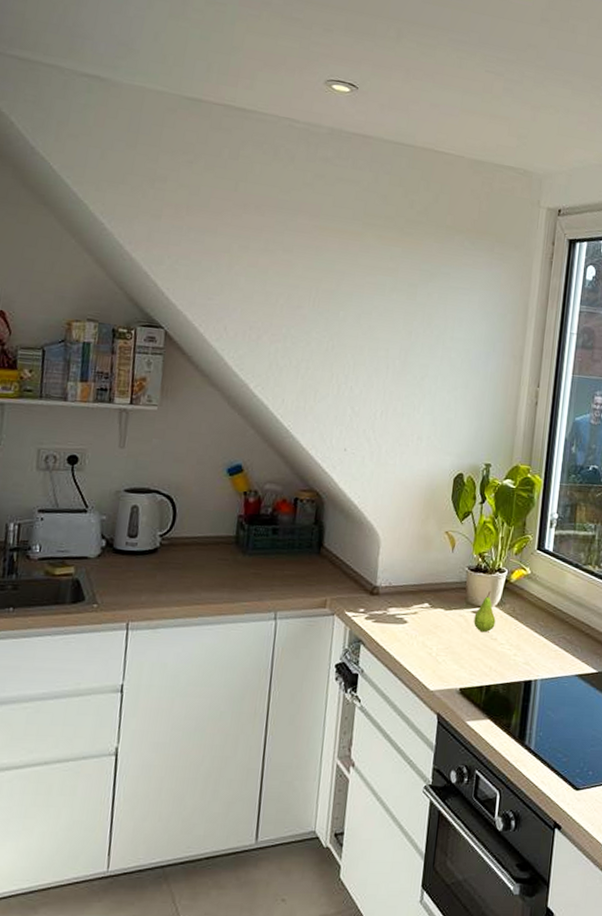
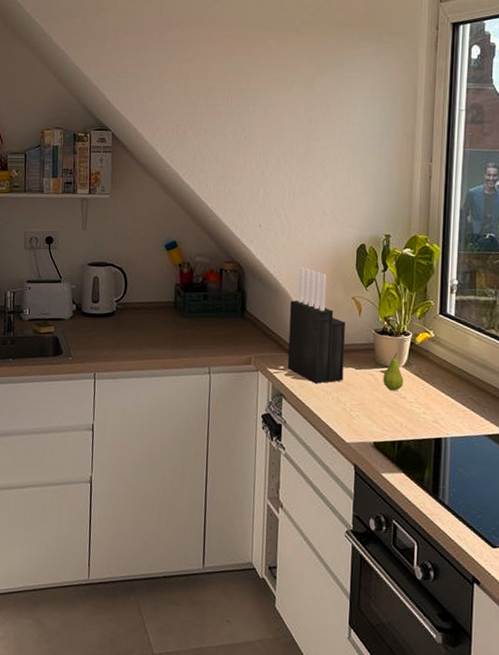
knife block: none [369,497,437,627] -> present [287,267,346,384]

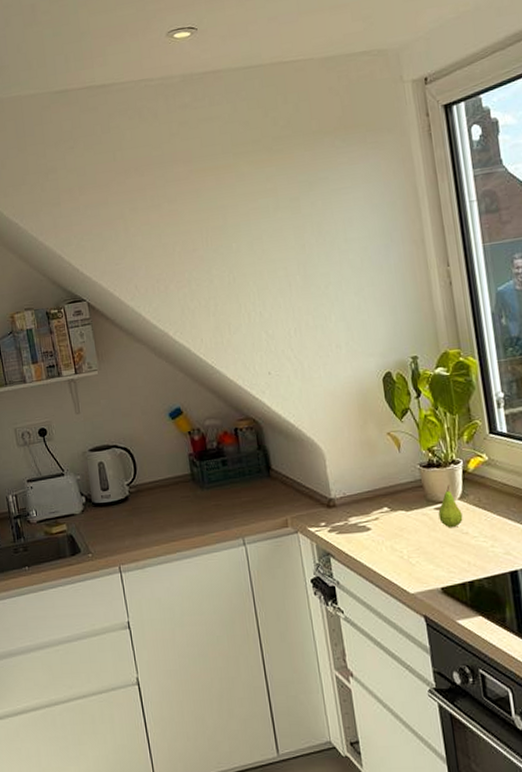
knife block: present [287,267,346,384] -> none [318,410,394,535]

